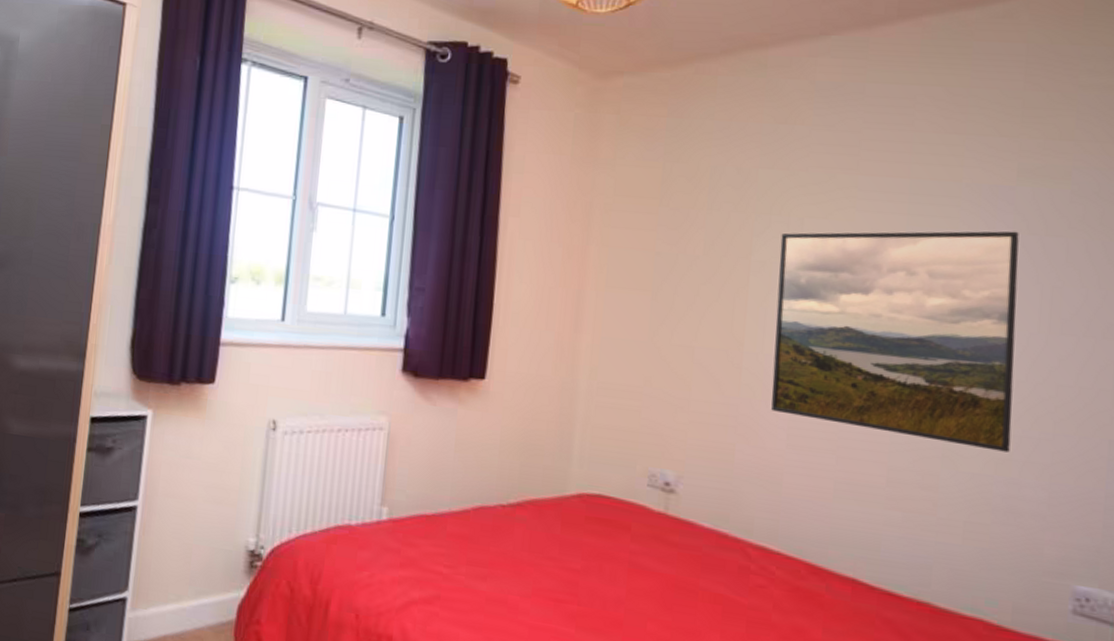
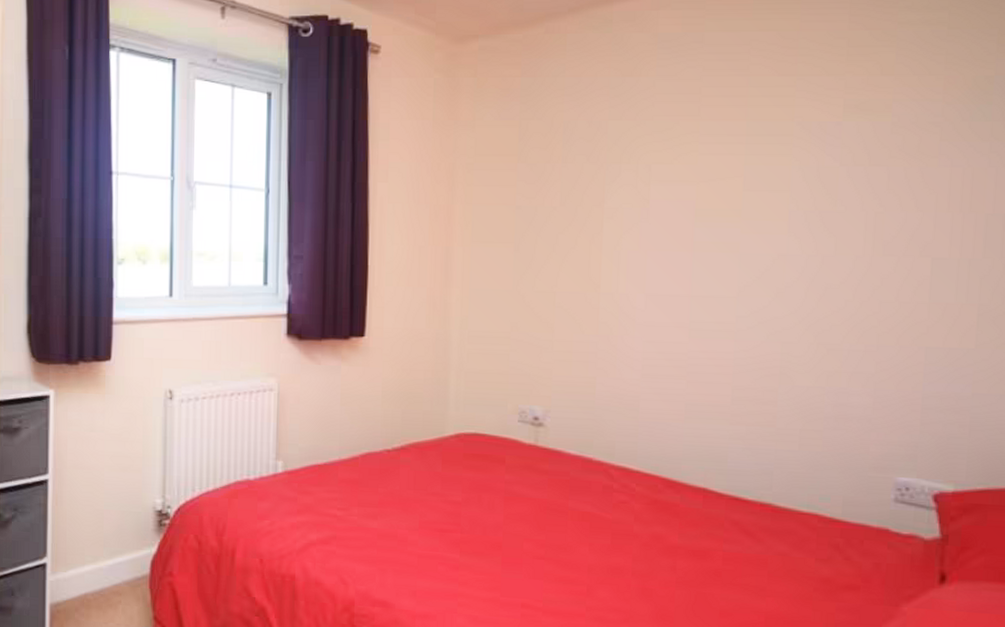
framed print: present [771,231,1019,453] -> none [627,163,846,365]

